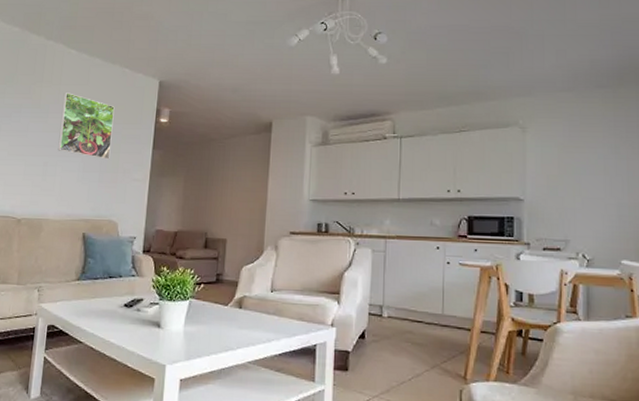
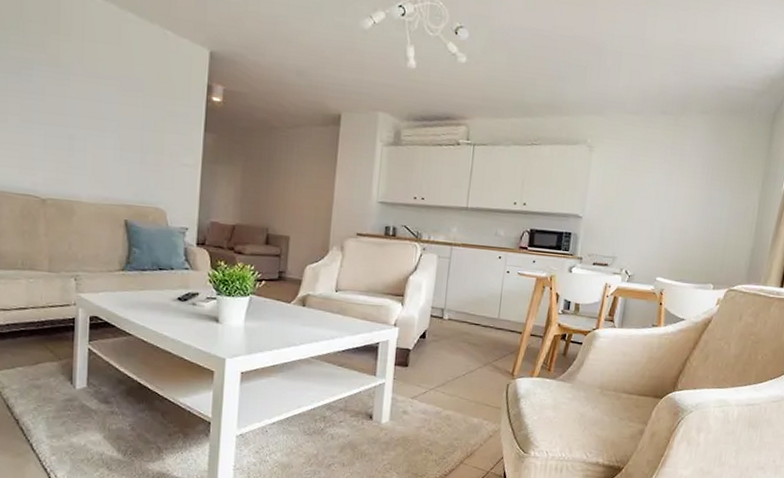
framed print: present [58,93,115,160] -> none [86,51,156,139]

